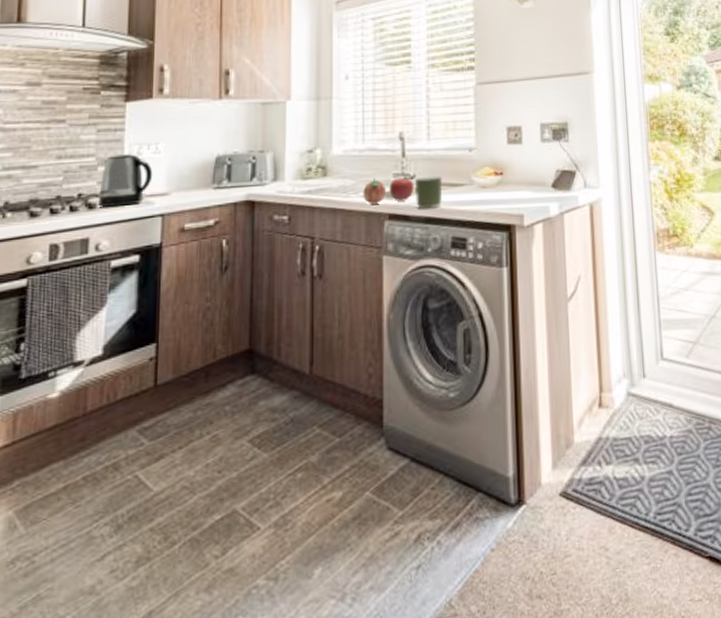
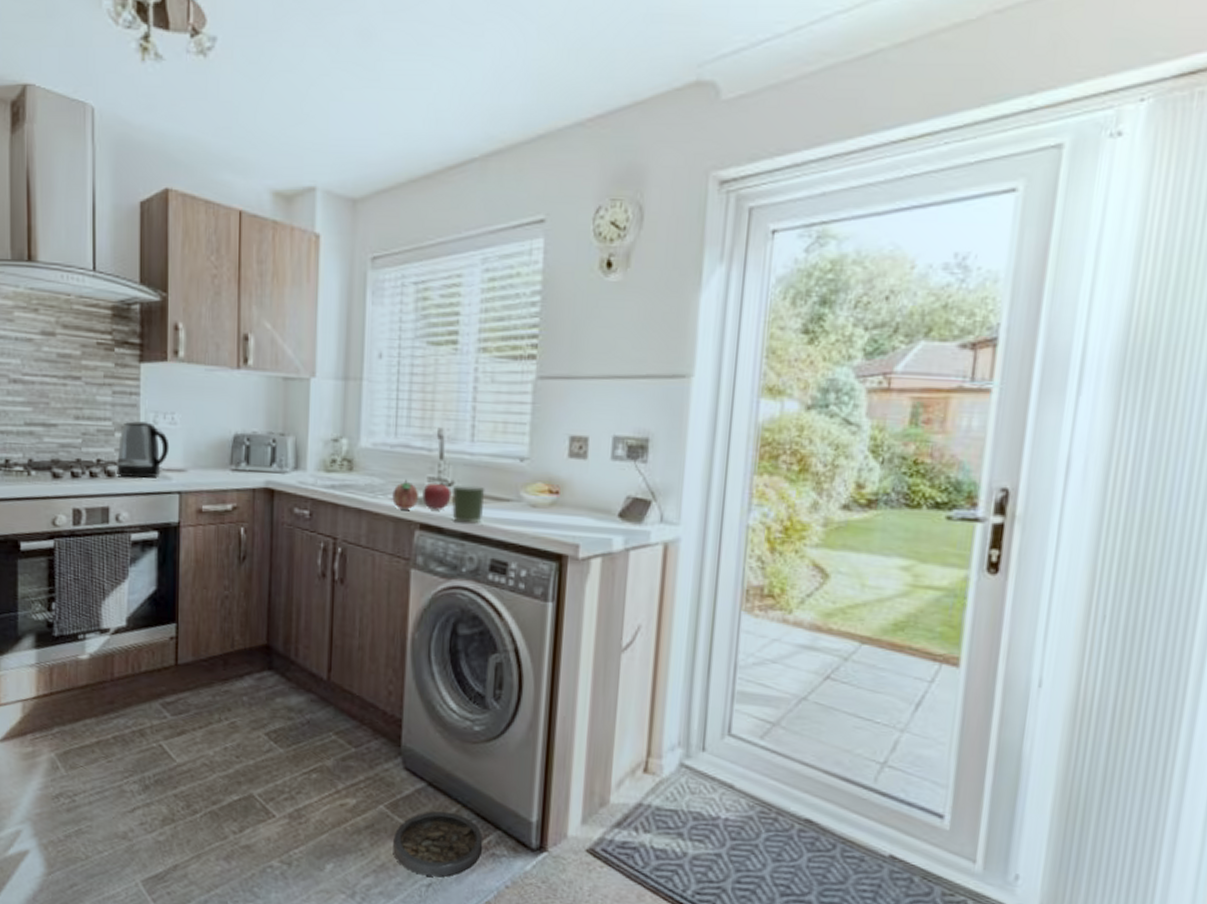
pet bowl: none [381,484,467,558] -> present [393,811,484,877]

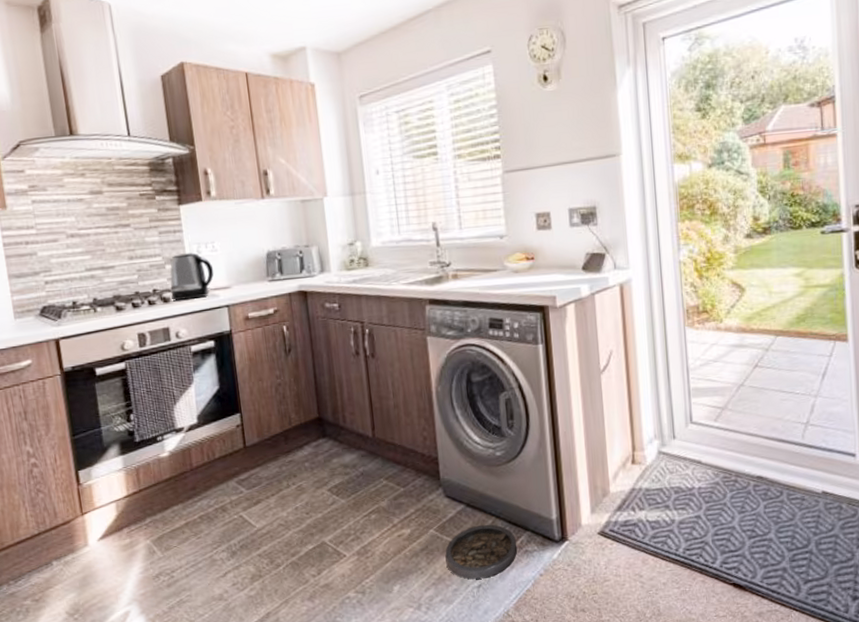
fruit: present [392,479,420,510] -> none [403,266,425,291]
fruit: present [422,482,453,511] -> none [427,264,452,288]
mug: present [451,484,485,524] -> none [451,262,479,294]

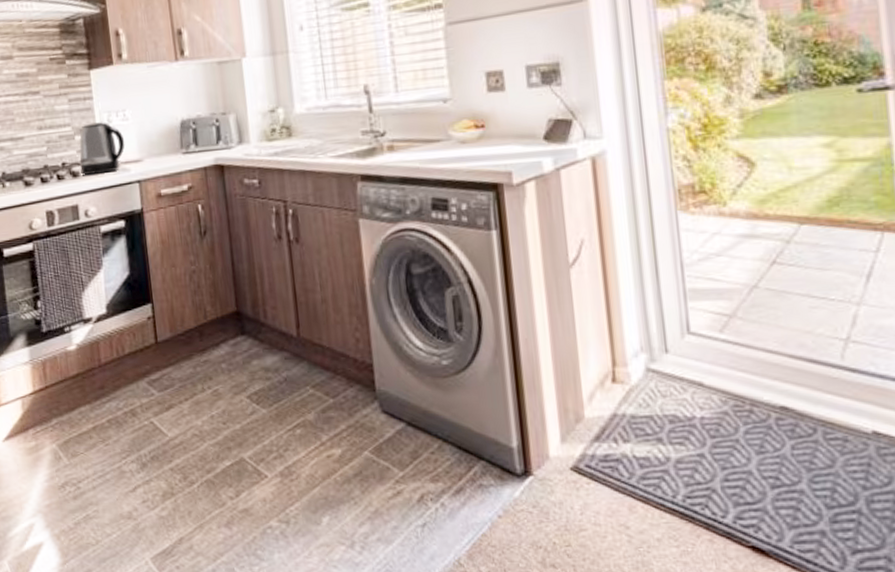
pet bowl: present [445,524,518,580] -> none [382,448,470,516]

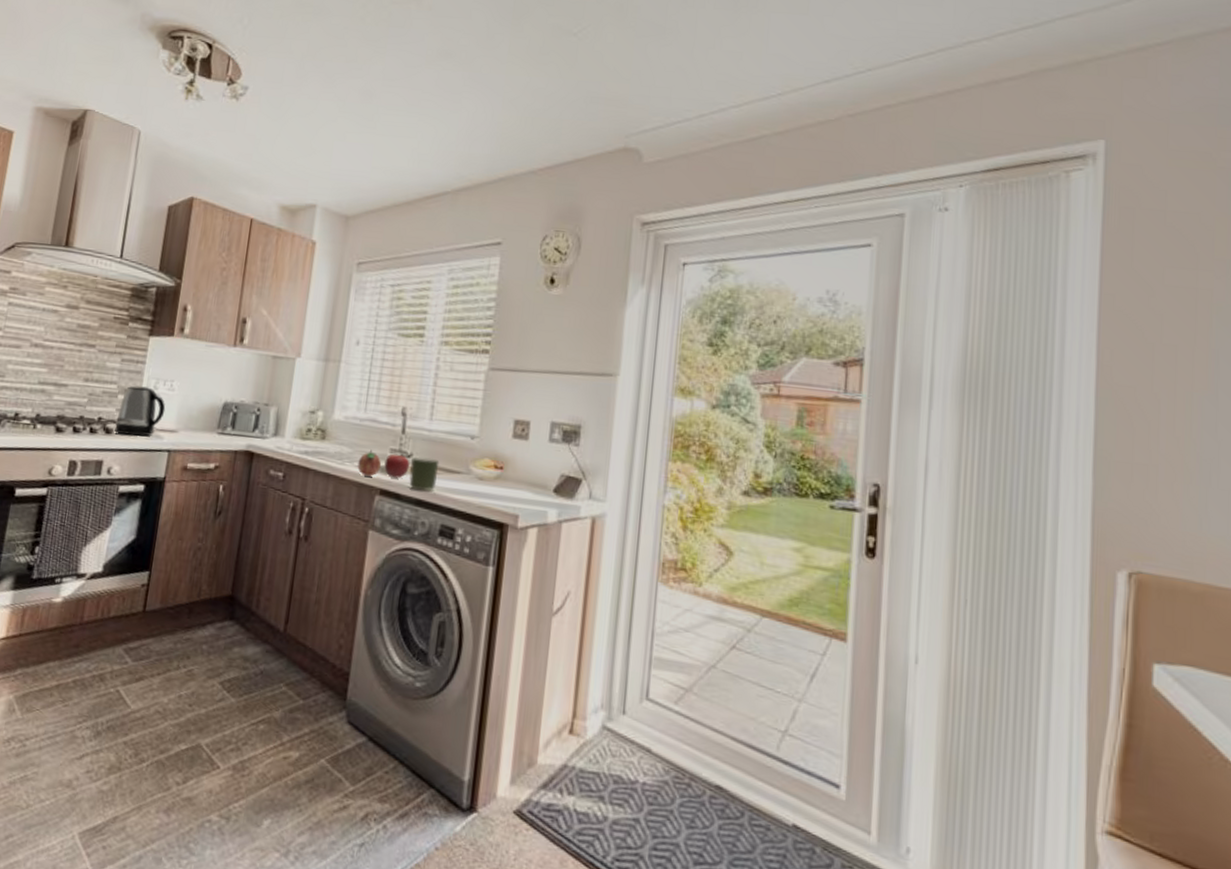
fruit: none [331,136,357,165] -> present [357,449,382,477]
fruit: none [358,133,387,161] -> present [384,453,411,479]
mug: none [386,131,419,169] -> present [409,456,440,492]

